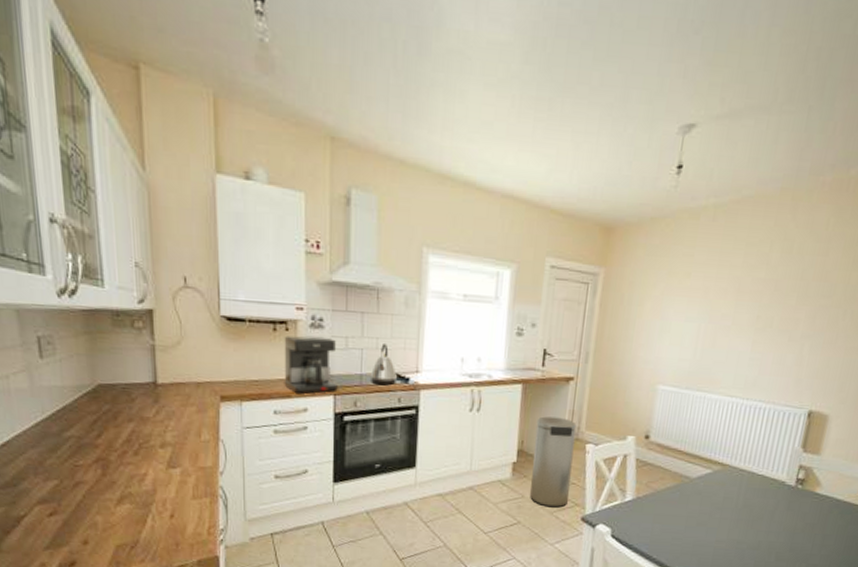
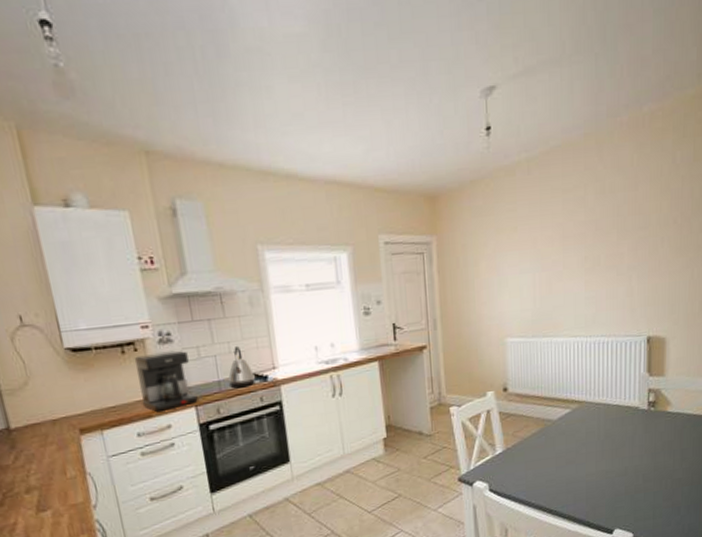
pedal bin: present [530,416,577,508] -> none [398,386,443,476]

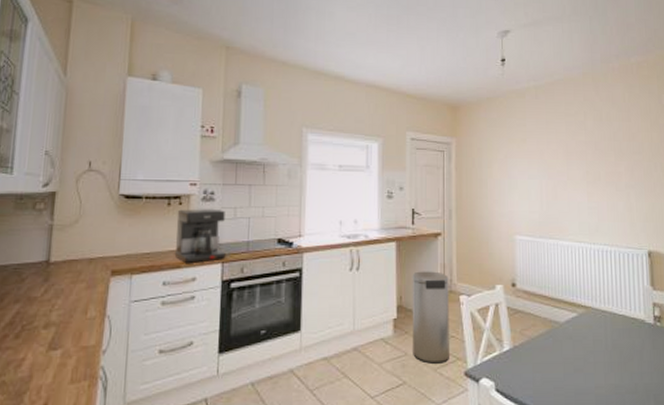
kettle: present [227,345,255,389] -> none [256,211,281,251]
pedal bin: none [398,386,443,476] -> present [412,271,450,364]

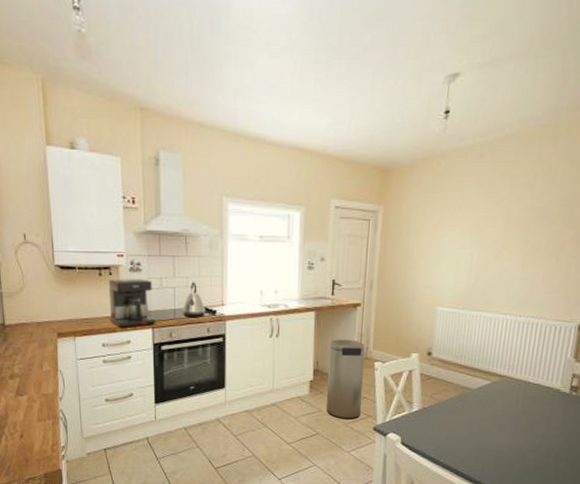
kettle: none [256,211,281,251] -> present [182,281,205,318]

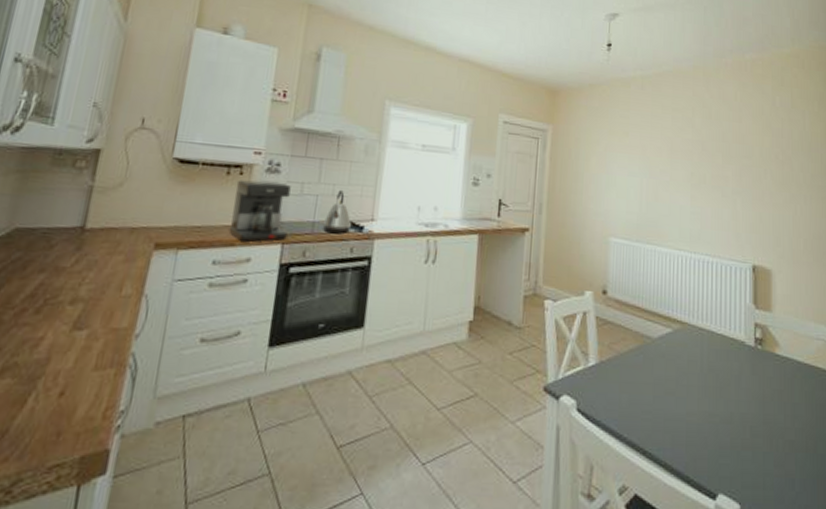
pedal bin: present [326,339,365,420] -> none [488,269,534,376]

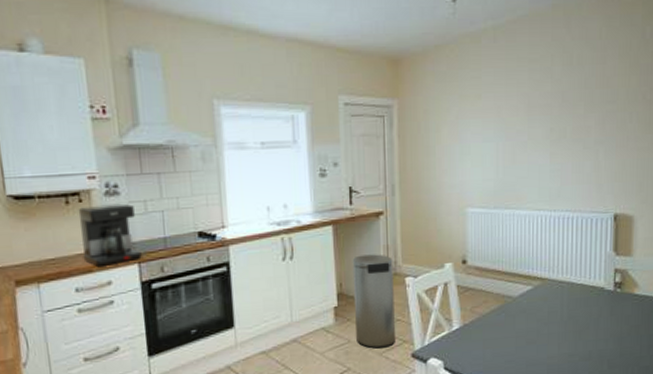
kettle: present [322,189,351,235] -> none [174,201,203,247]
pedal bin: none [488,269,534,376] -> present [352,254,396,349]

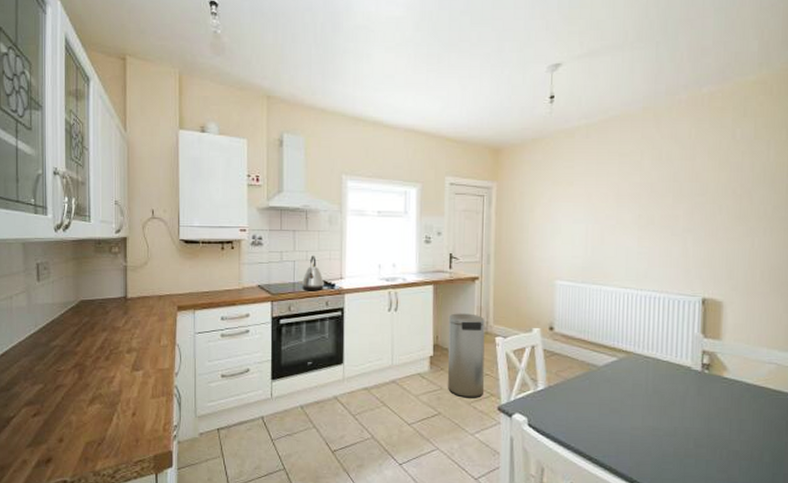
coffee maker: present [78,203,142,266] -> none [230,252,275,301]
kettle: none [174,201,203,247] -> present [301,255,324,292]

